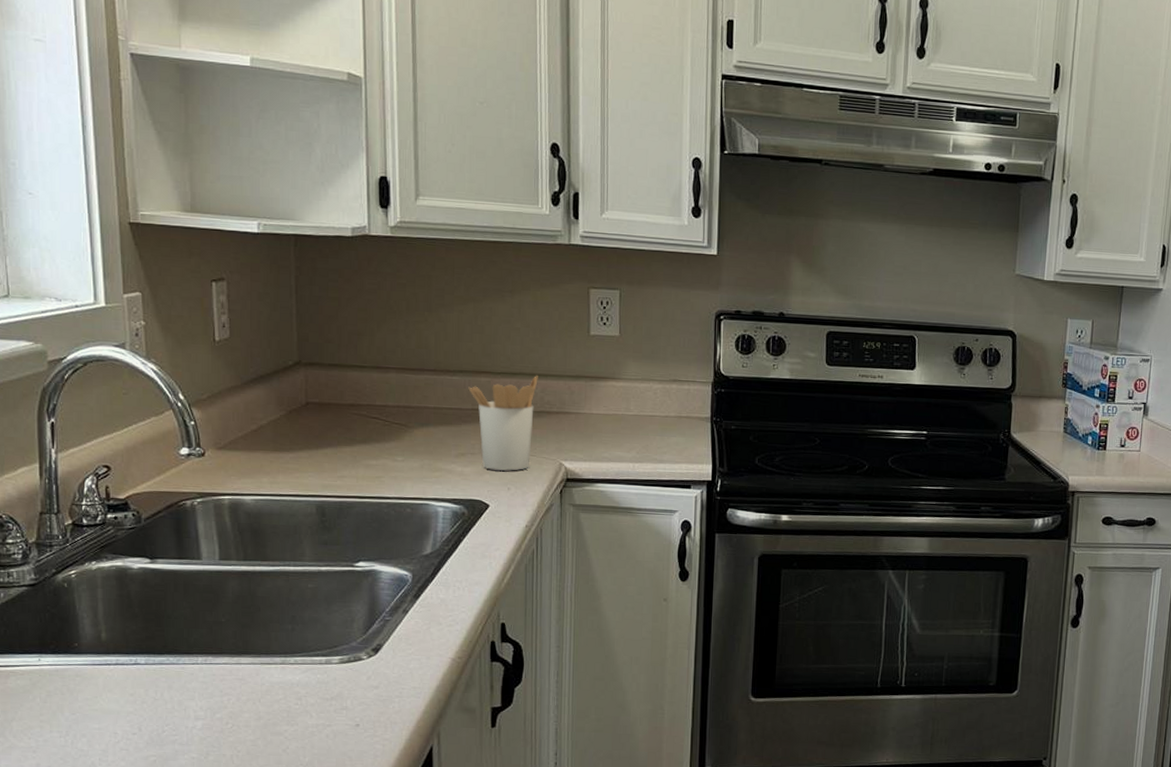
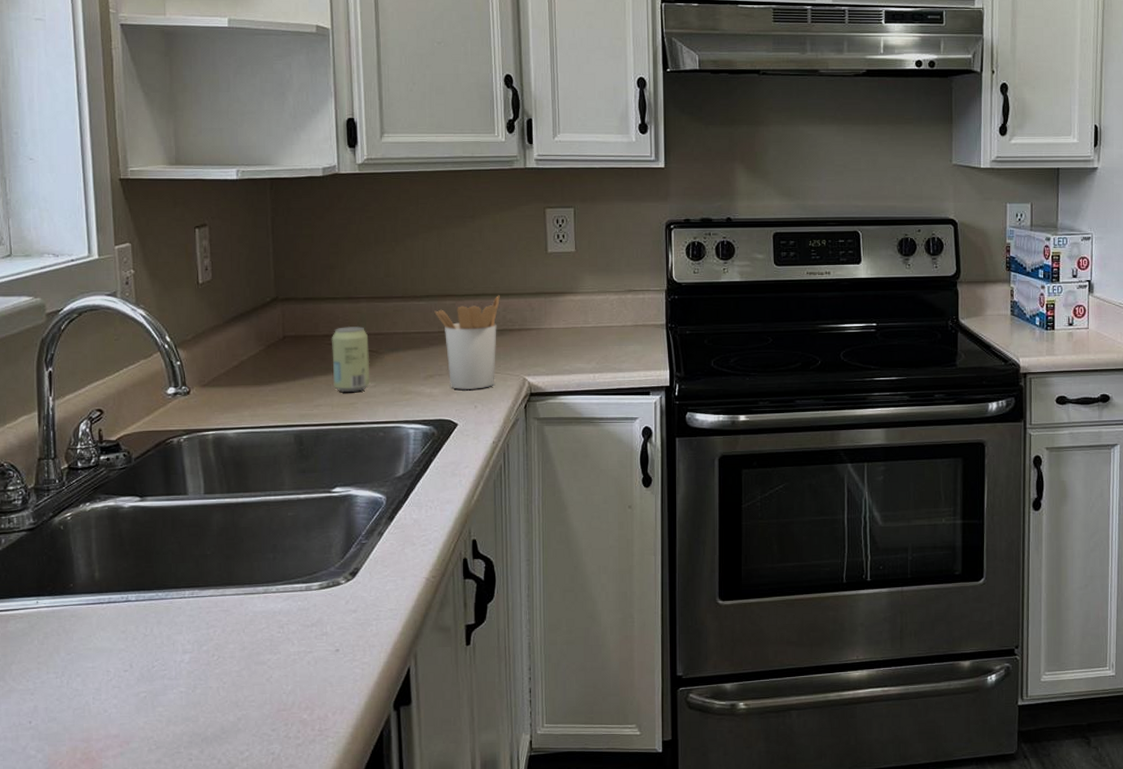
beverage can: none [357,397,399,465] -> present [331,326,370,392]

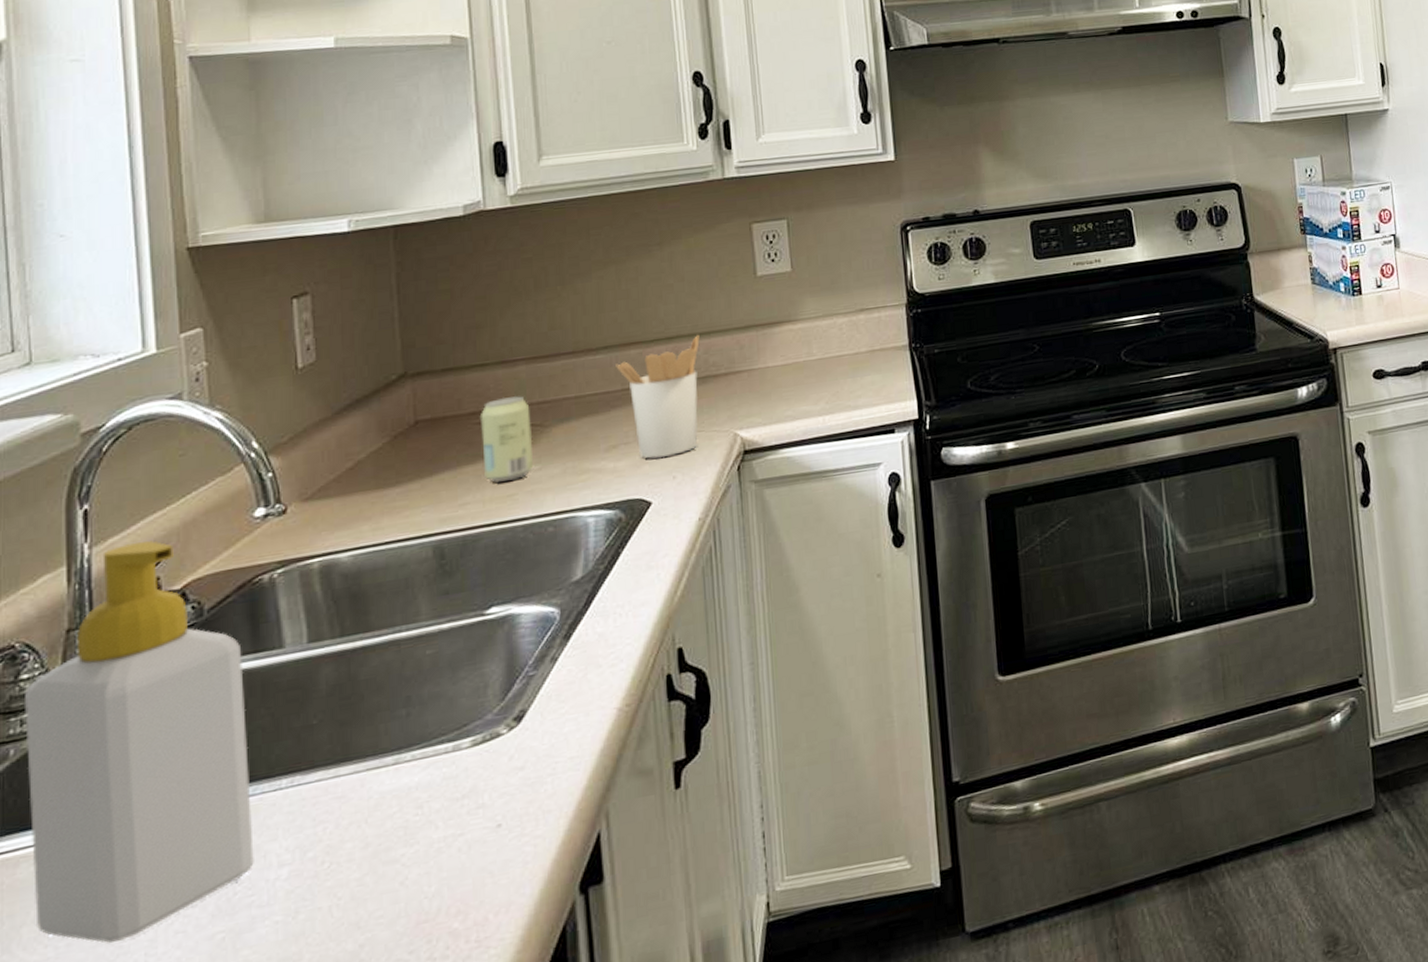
soap bottle: none [10,401,166,686] -> present [23,541,254,943]

